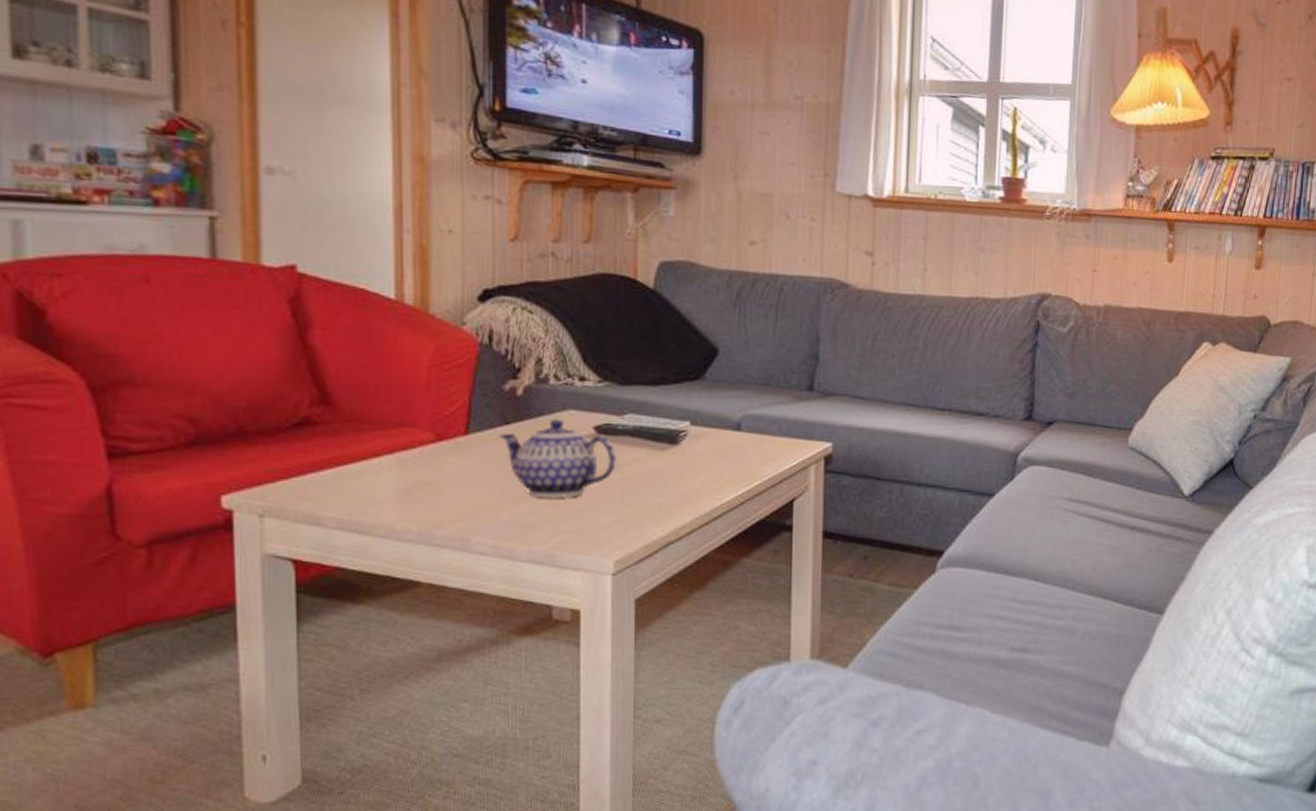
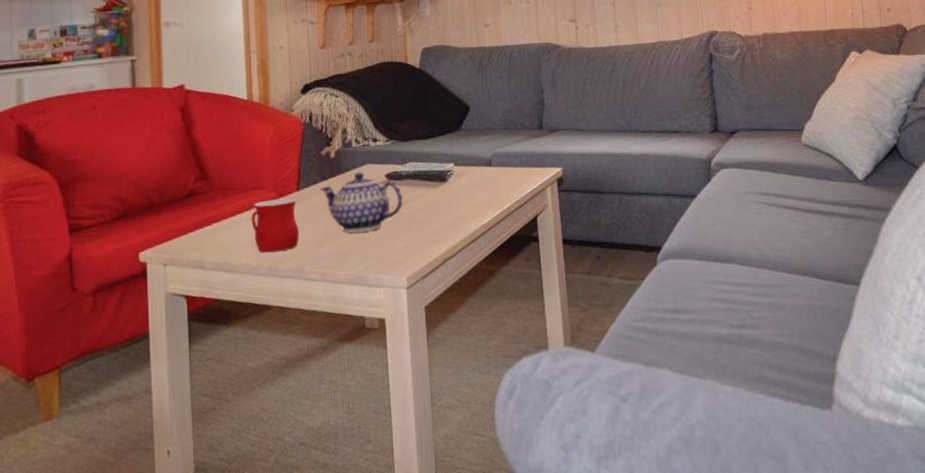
mug: none [395,442,465,513] -> present [251,198,299,253]

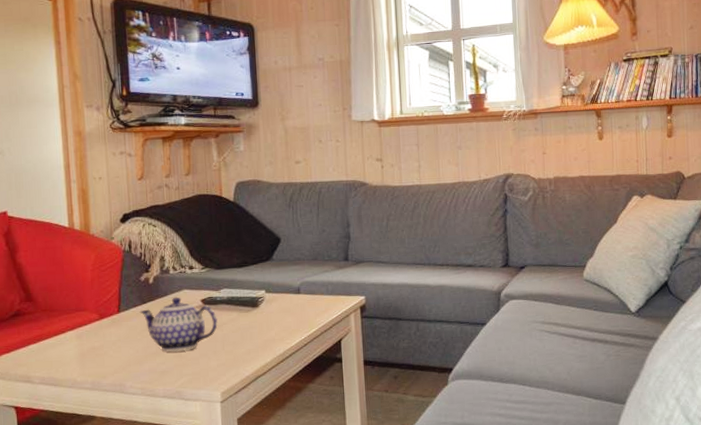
mug: present [251,198,299,253] -> none [75,319,121,369]

